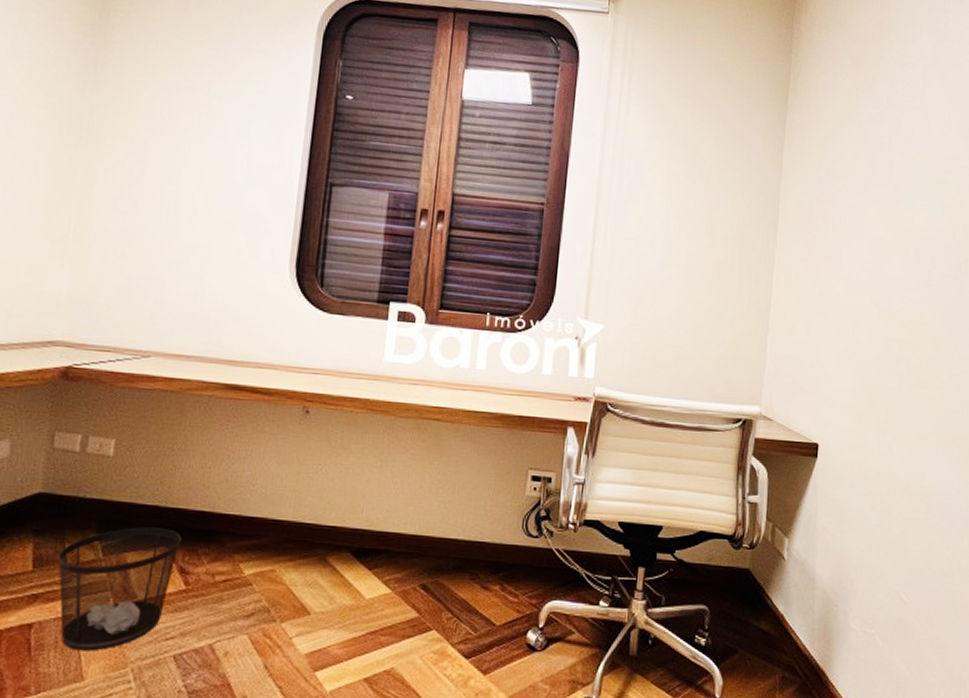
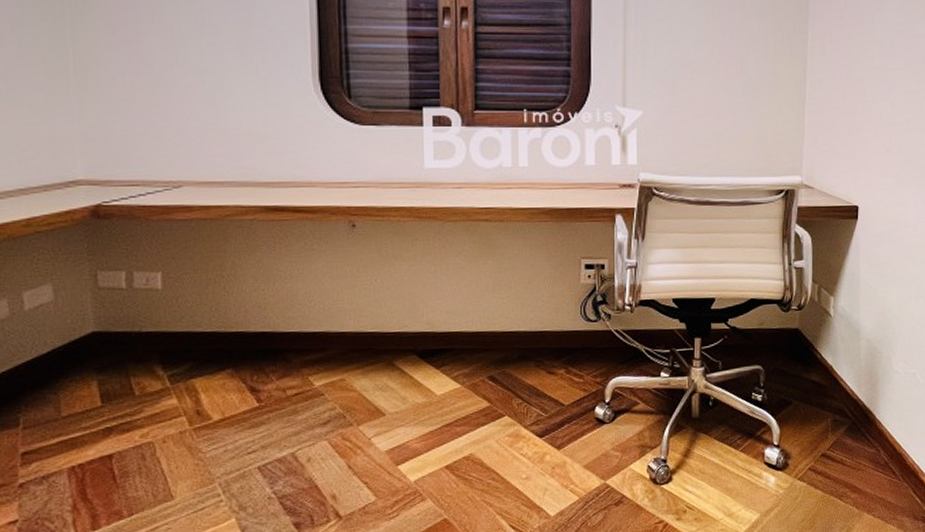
waste bin: present [57,527,182,651] -> none [124,352,246,474]

